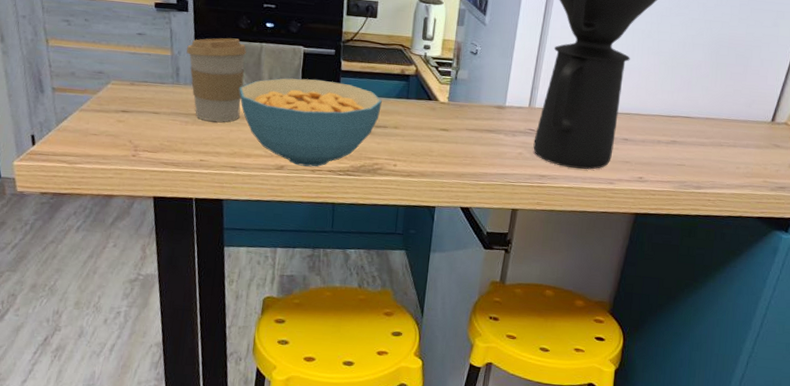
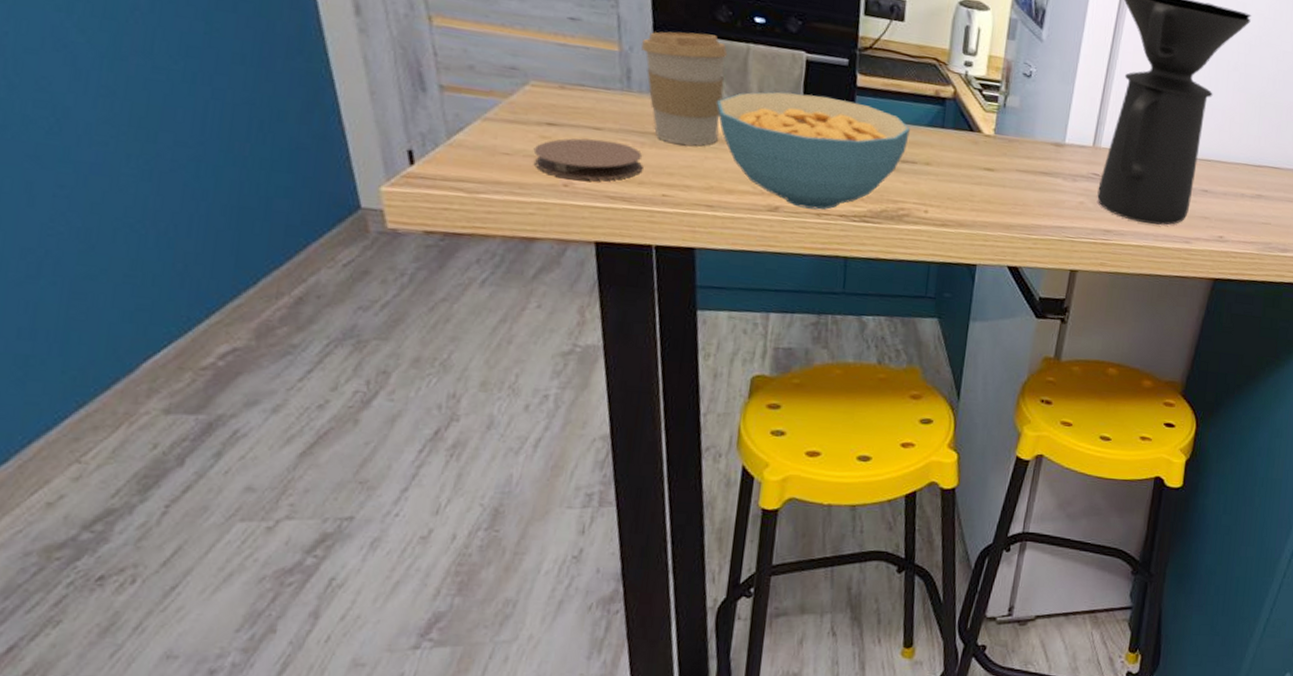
coaster: none [112,120,187,151] -> present [533,138,643,180]

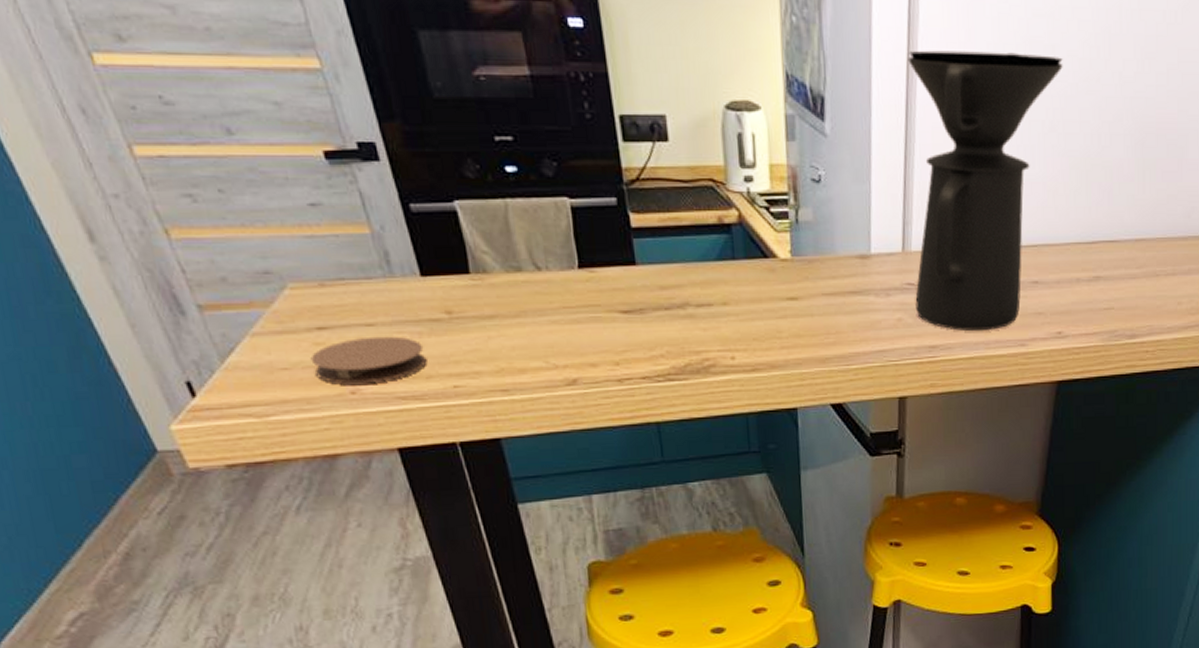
coffee cup: present [641,31,728,146] -> none [392,196,497,327]
cereal bowl: present [717,91,910,210] -> none [487,245,699,376]

